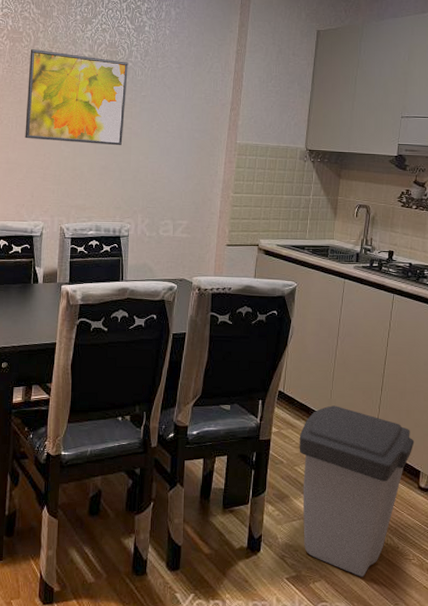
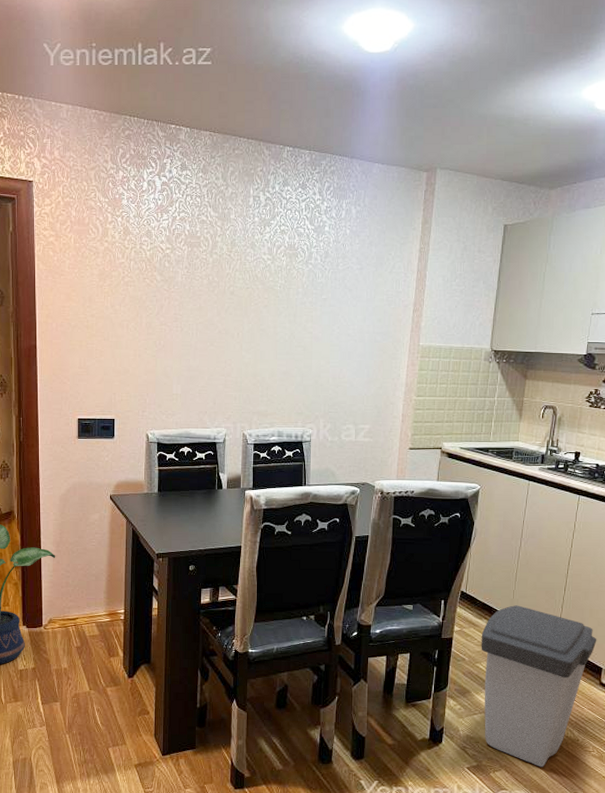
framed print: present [25,48,128,146] -> none [205,253,308,351]

